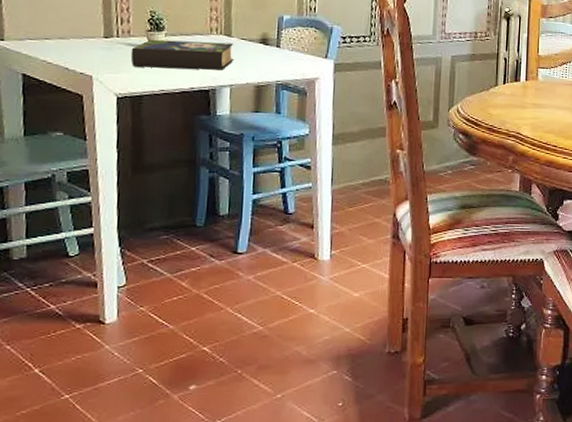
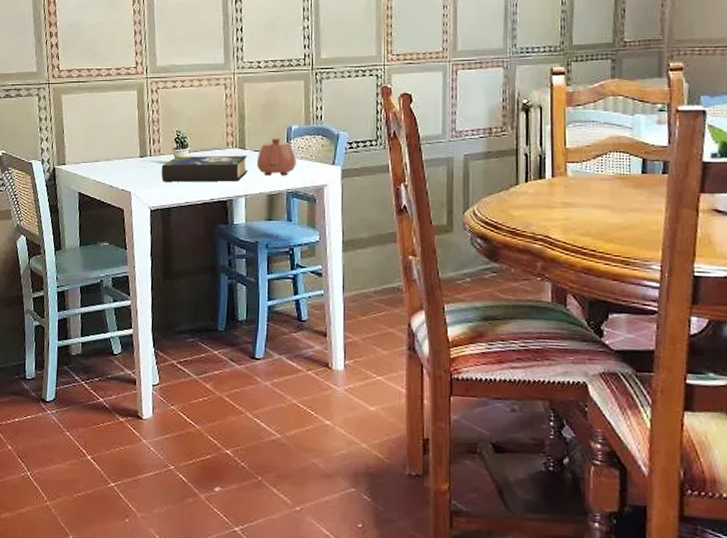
teapot: none [243,27,287,66] -> present [256,138,296,176]

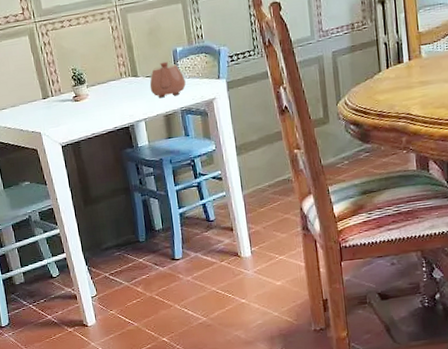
book: present [161,155,249,182] -> none [64,82,144,118]

